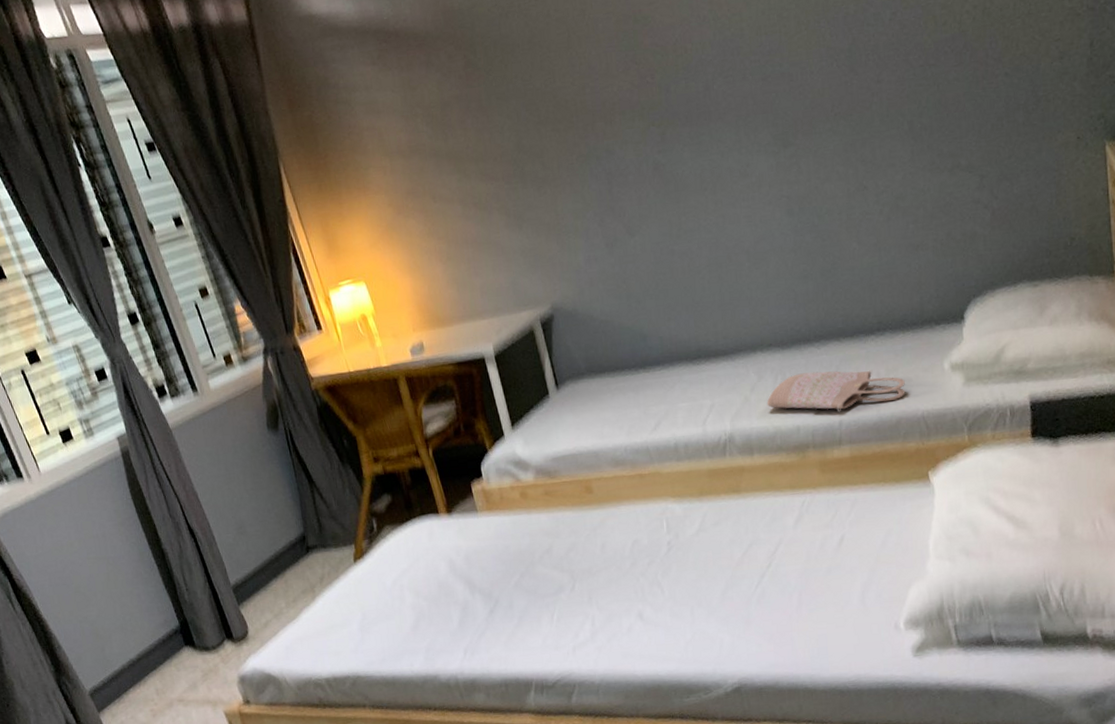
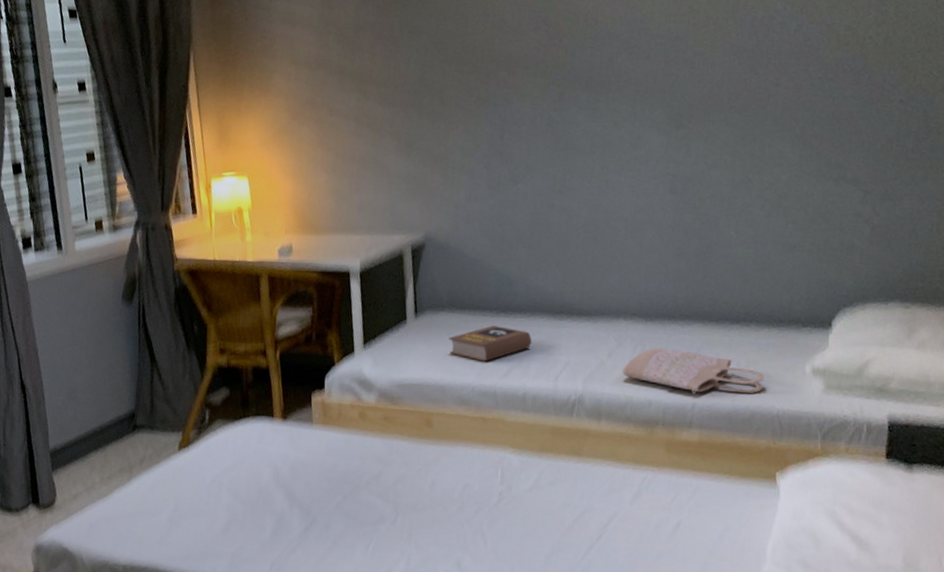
book: none [593,382,674,421] -> present [448,325,531,362]

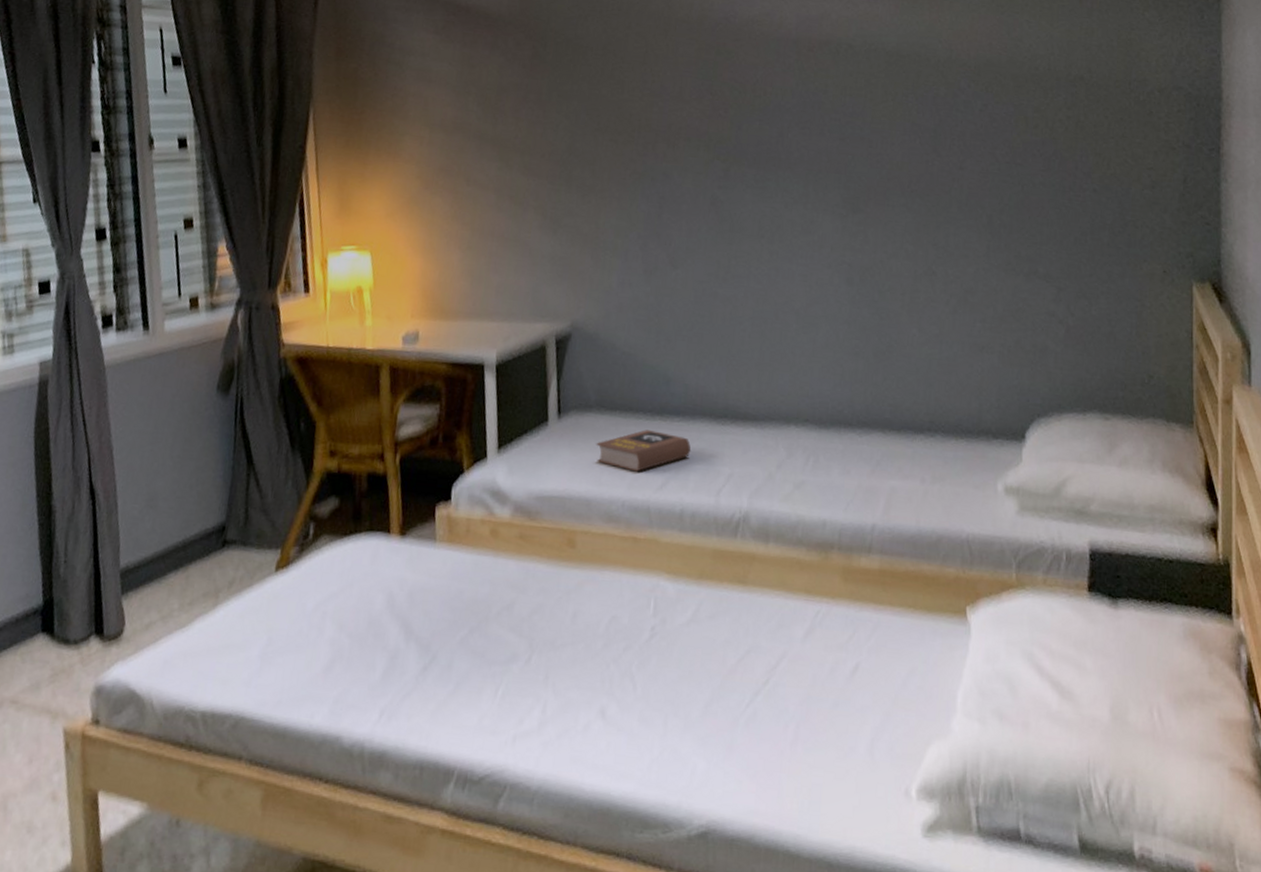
shopping bag: present [623,348,764,395] -> none [793,459,952,515]

